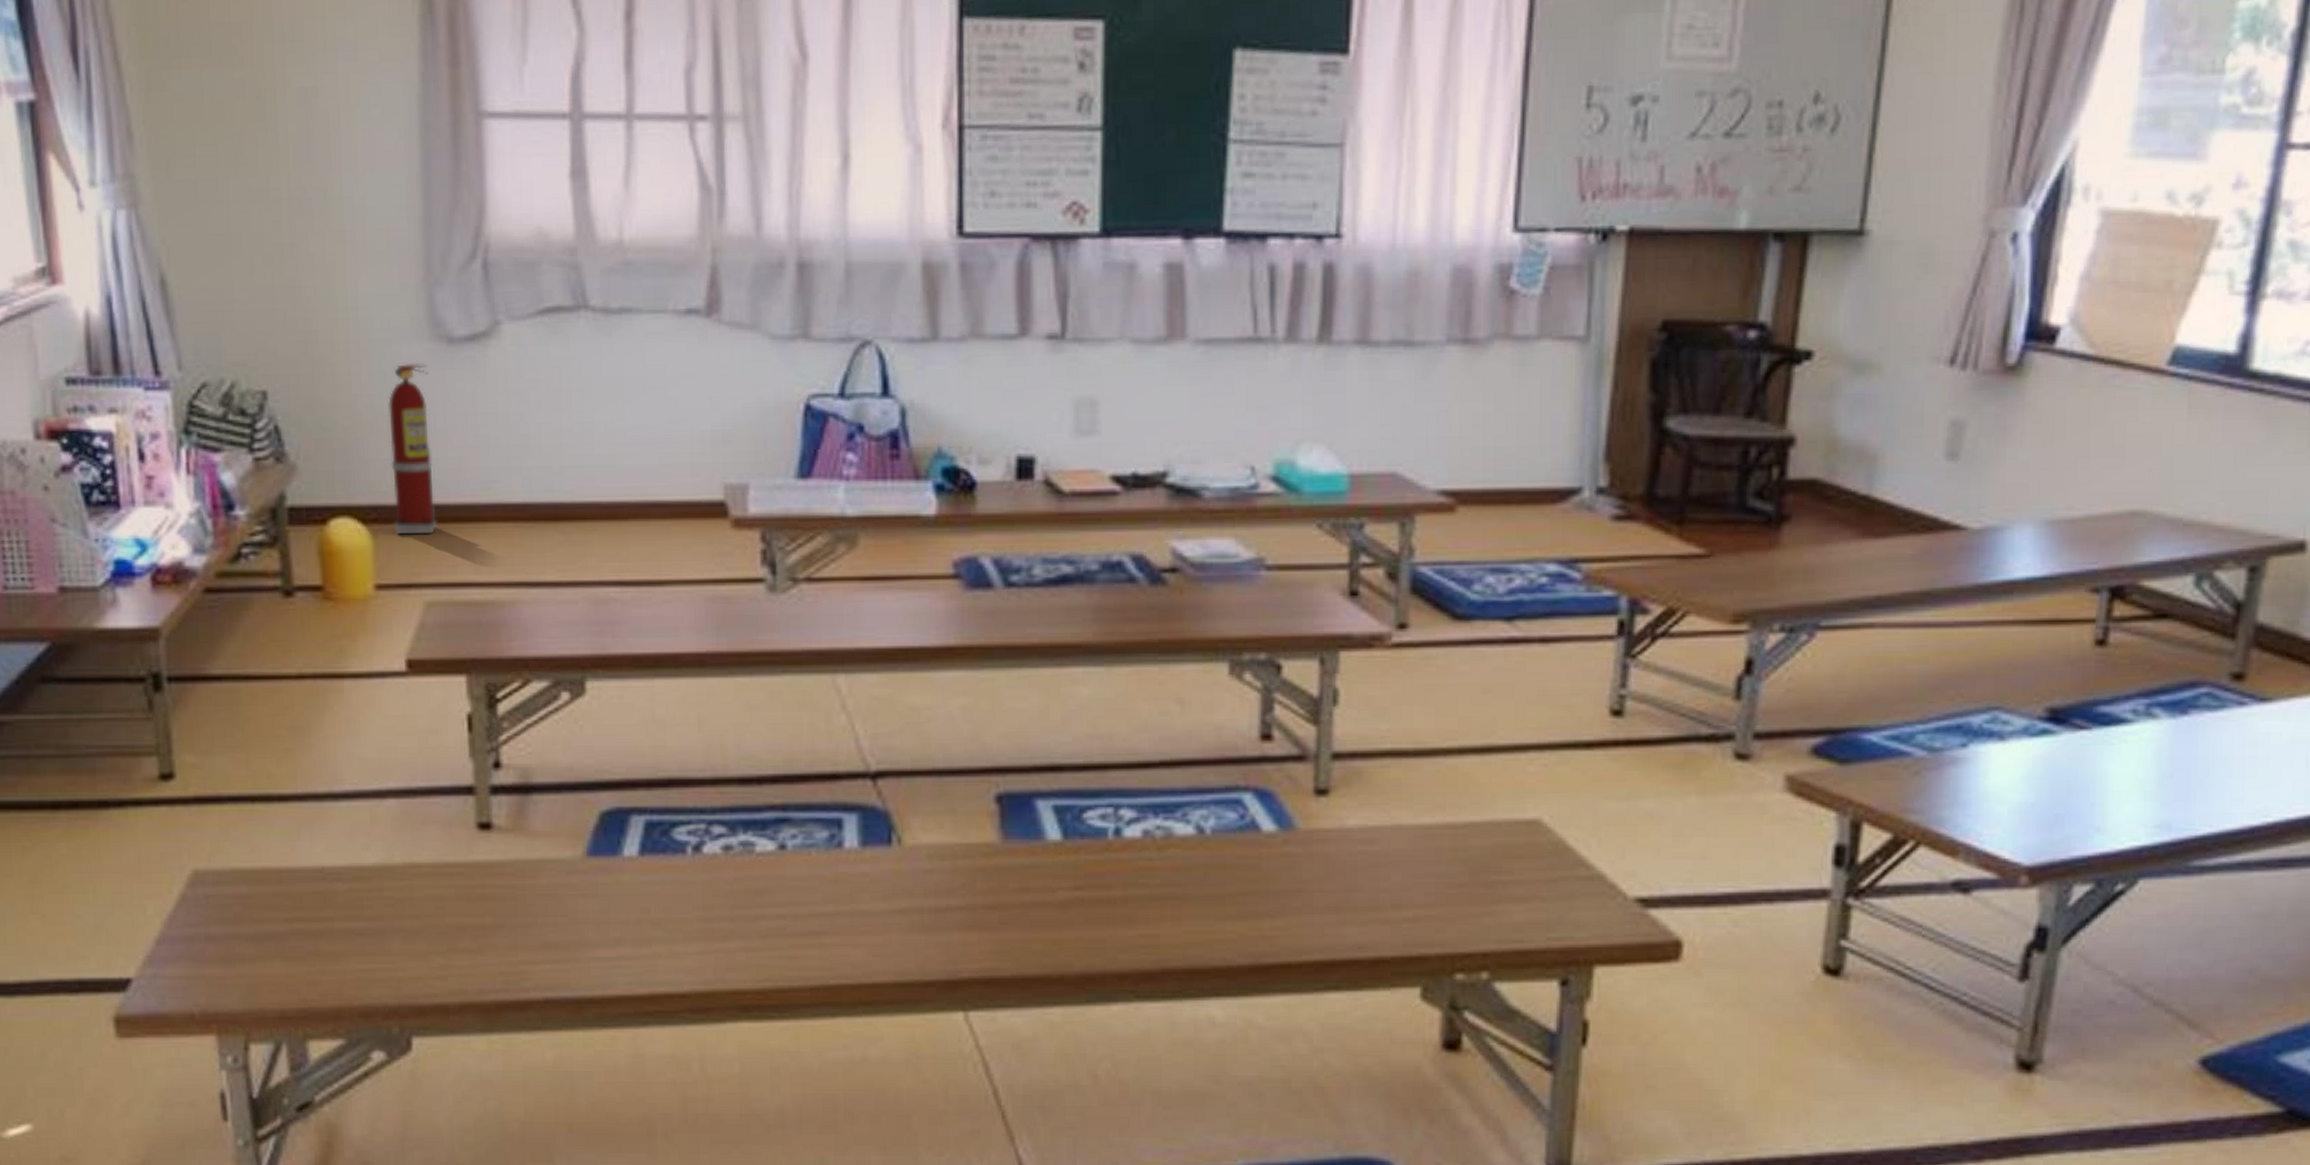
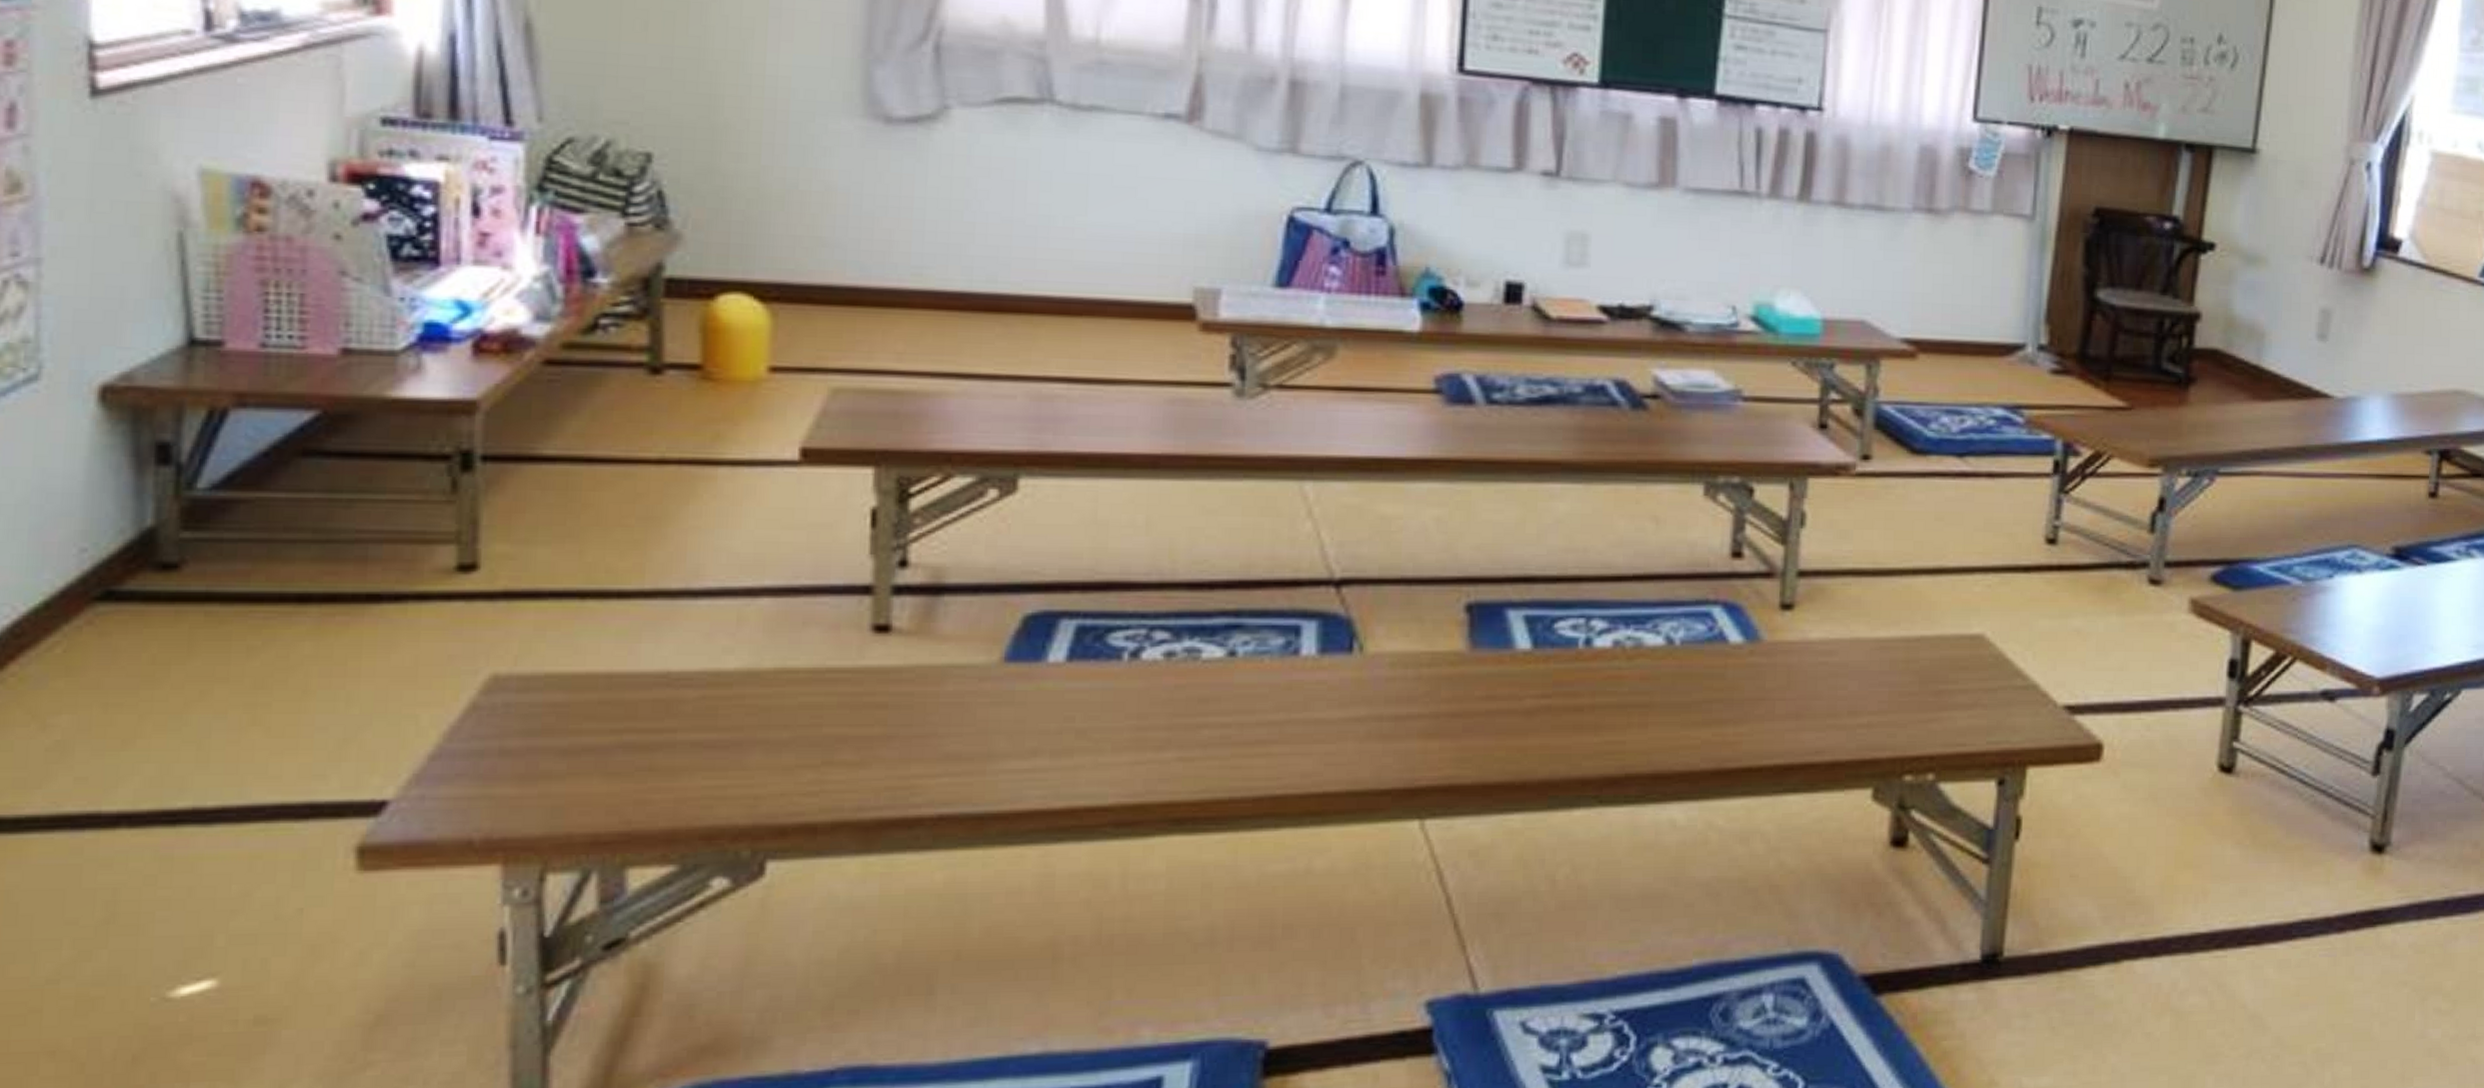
fire extinguisher: present [388,363,436,535] -> none [799,139,859,318]

